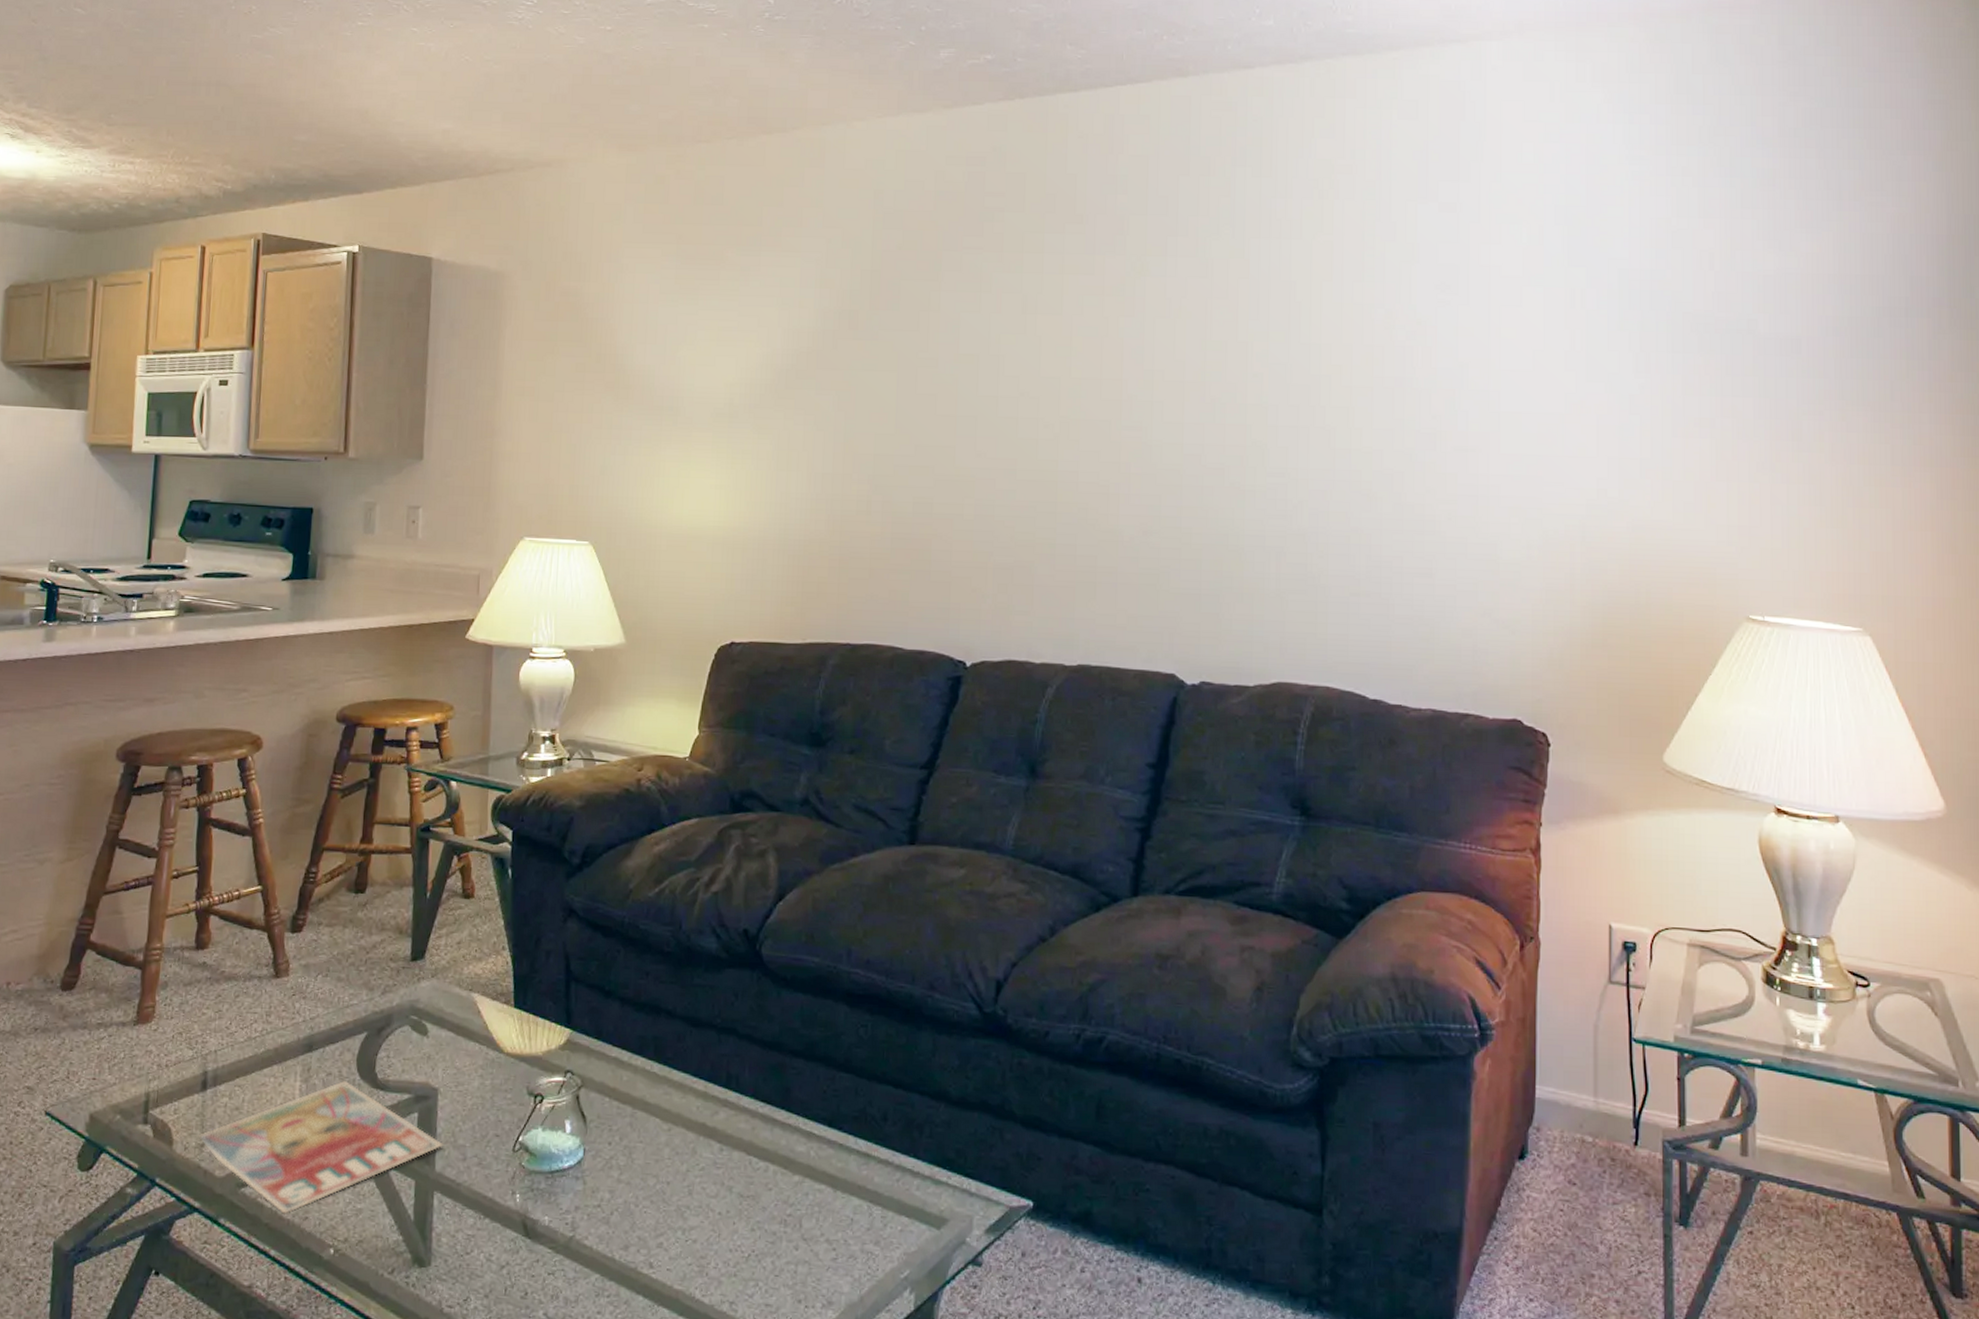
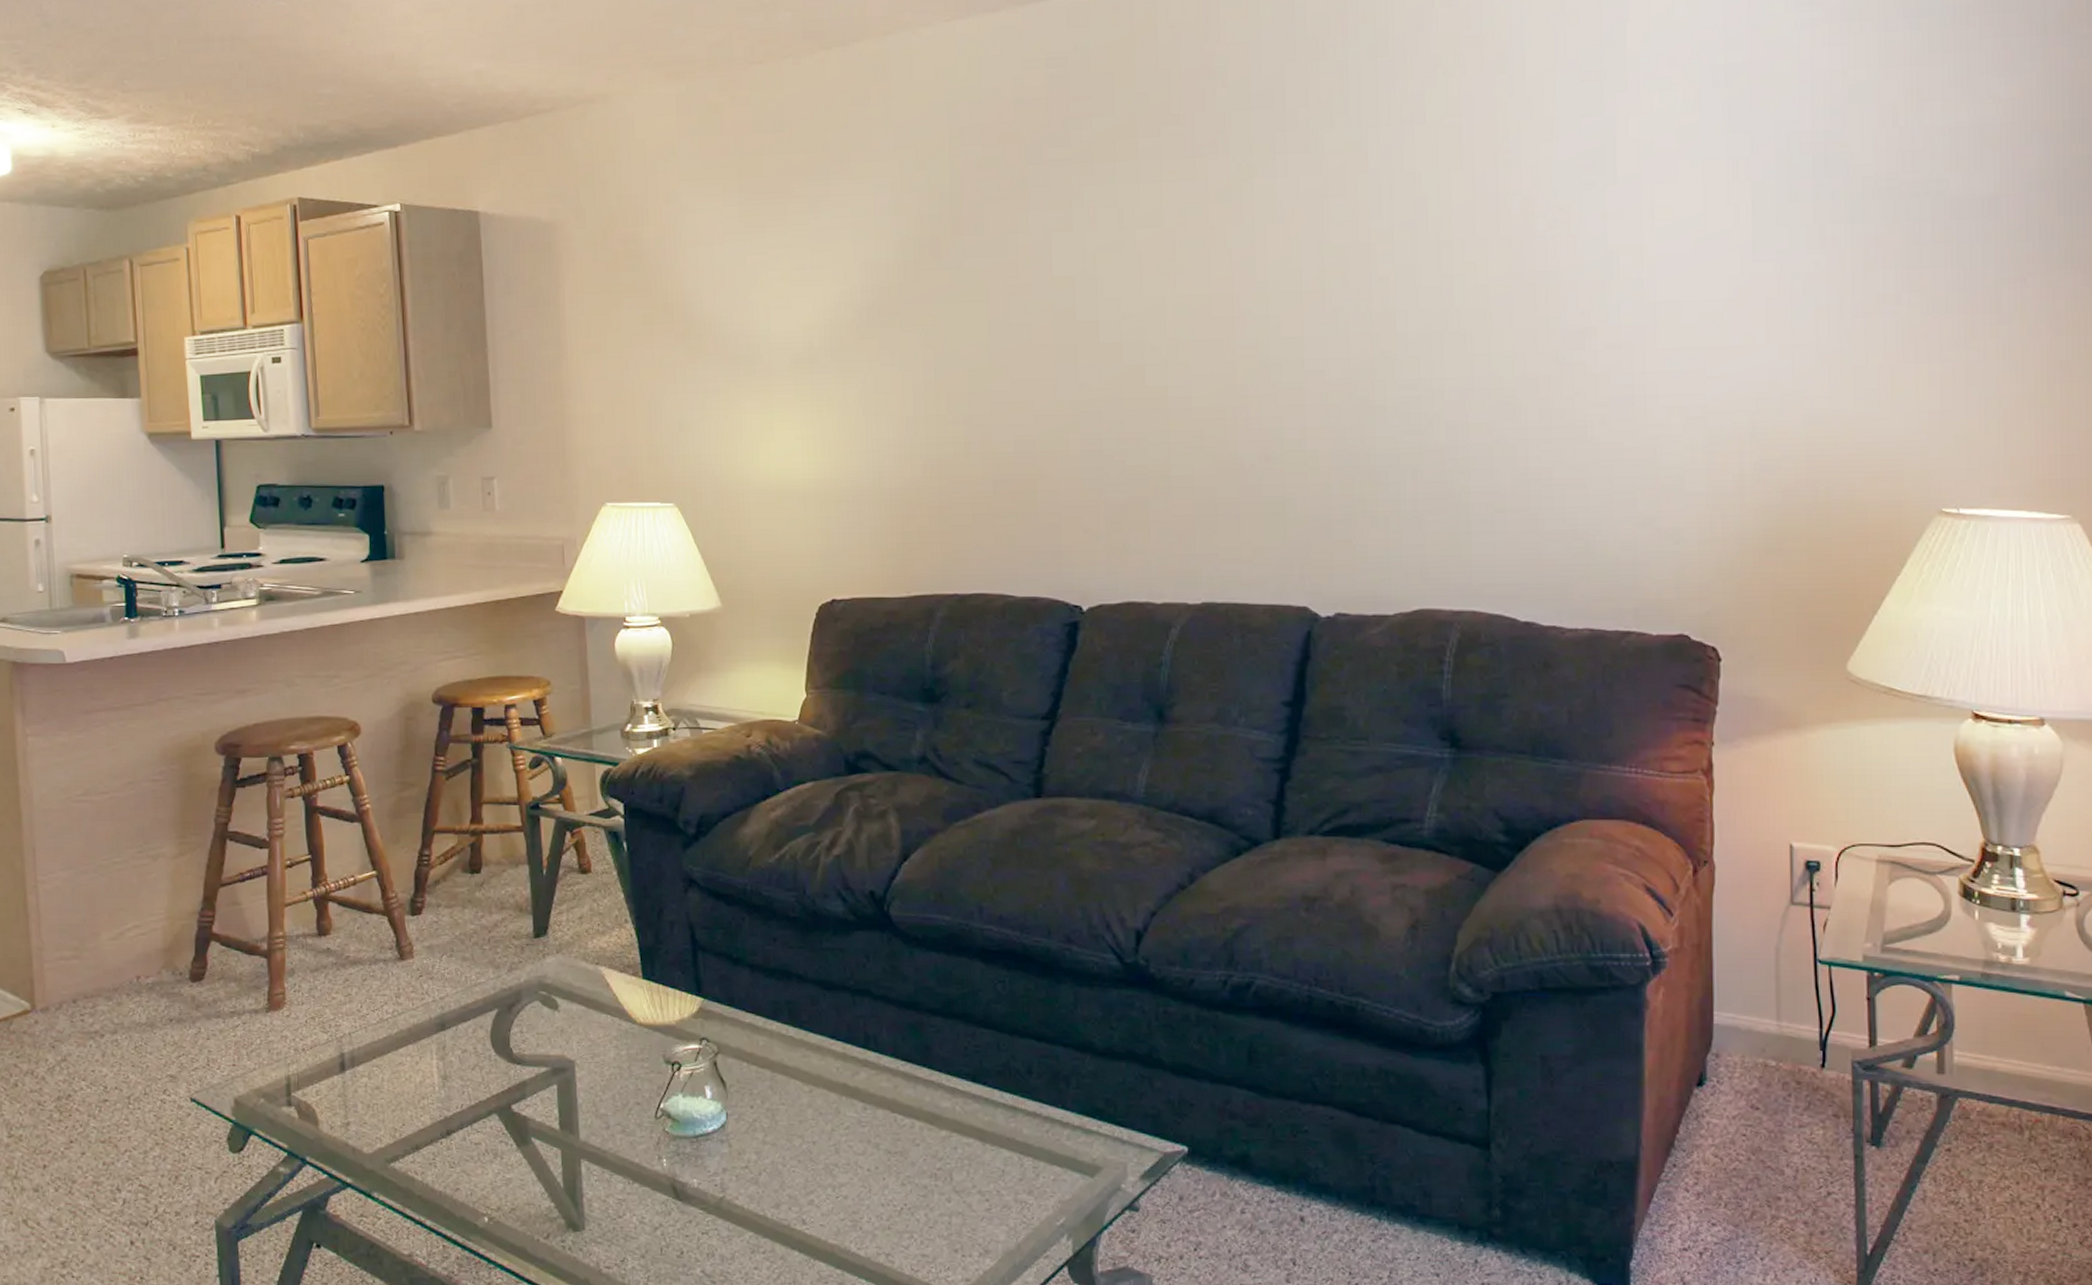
magazine: present [198,1081,443,1214] -> none [342,1057,585,1186]

